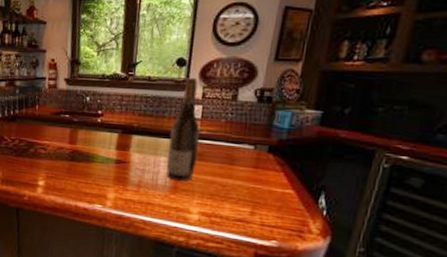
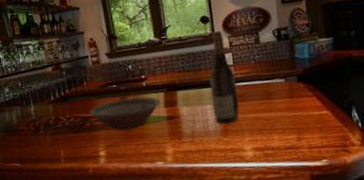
bowl: none [35,131,113,166] -> present [89,97,161,131]

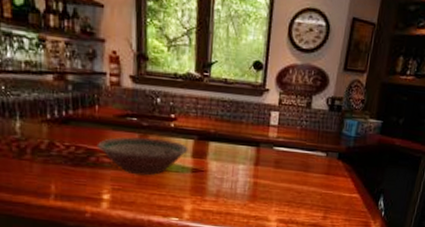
wine bottle: present [209,31,240,124] -> none [245,82,277,190]

